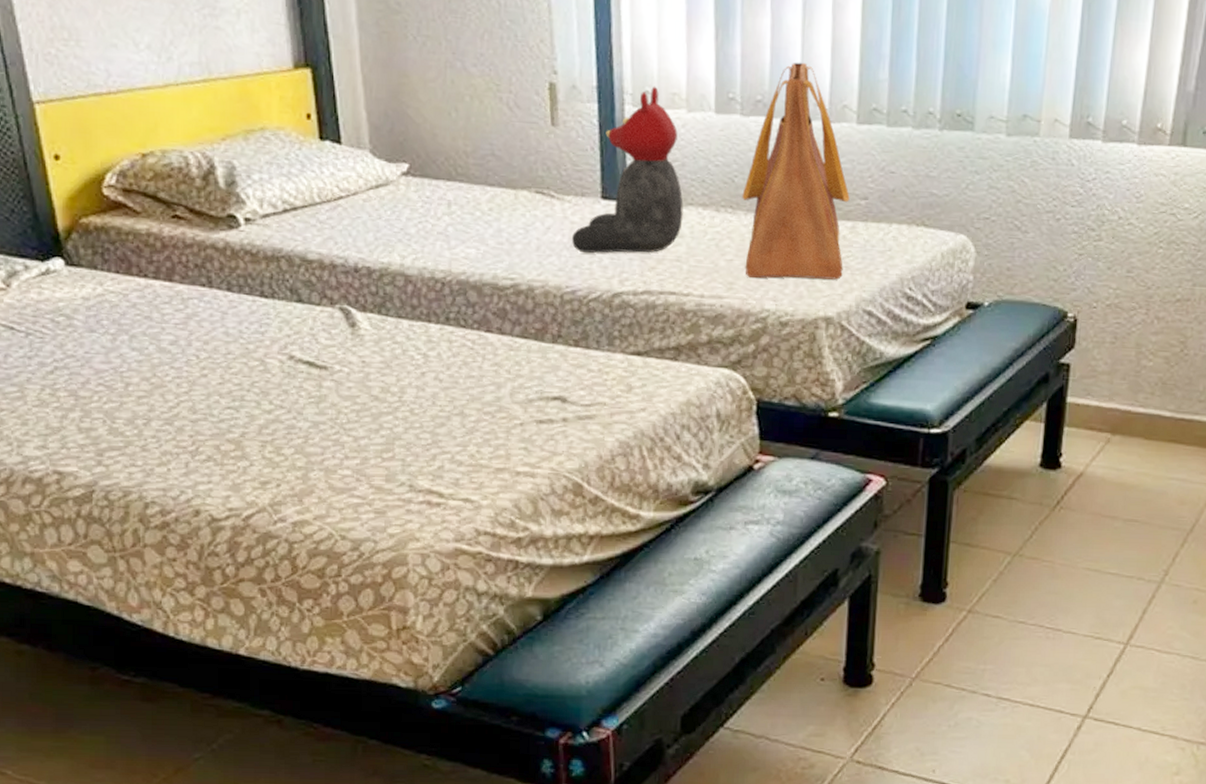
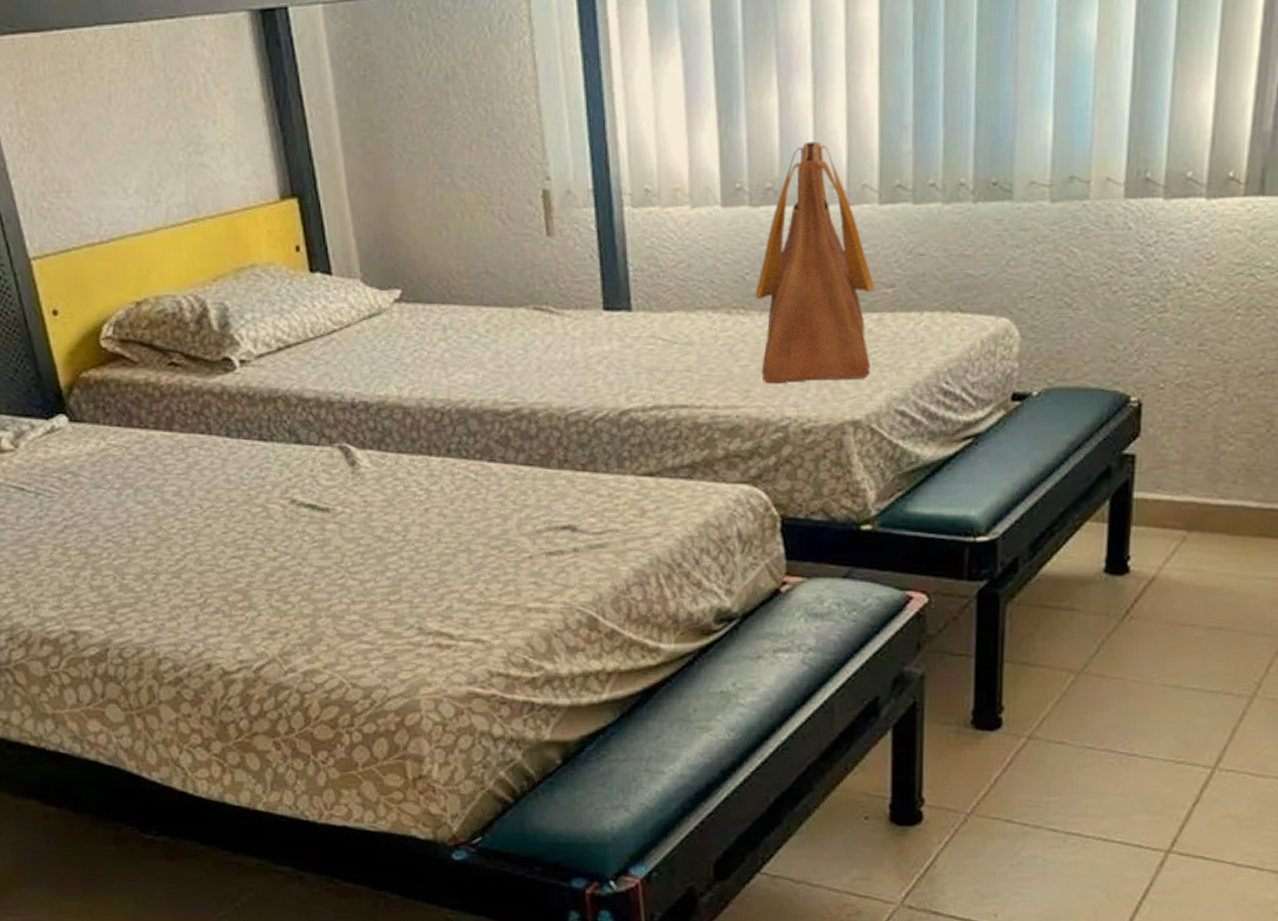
teddy bear: present [571,86,684,254] -> none [573,183,692,370]

